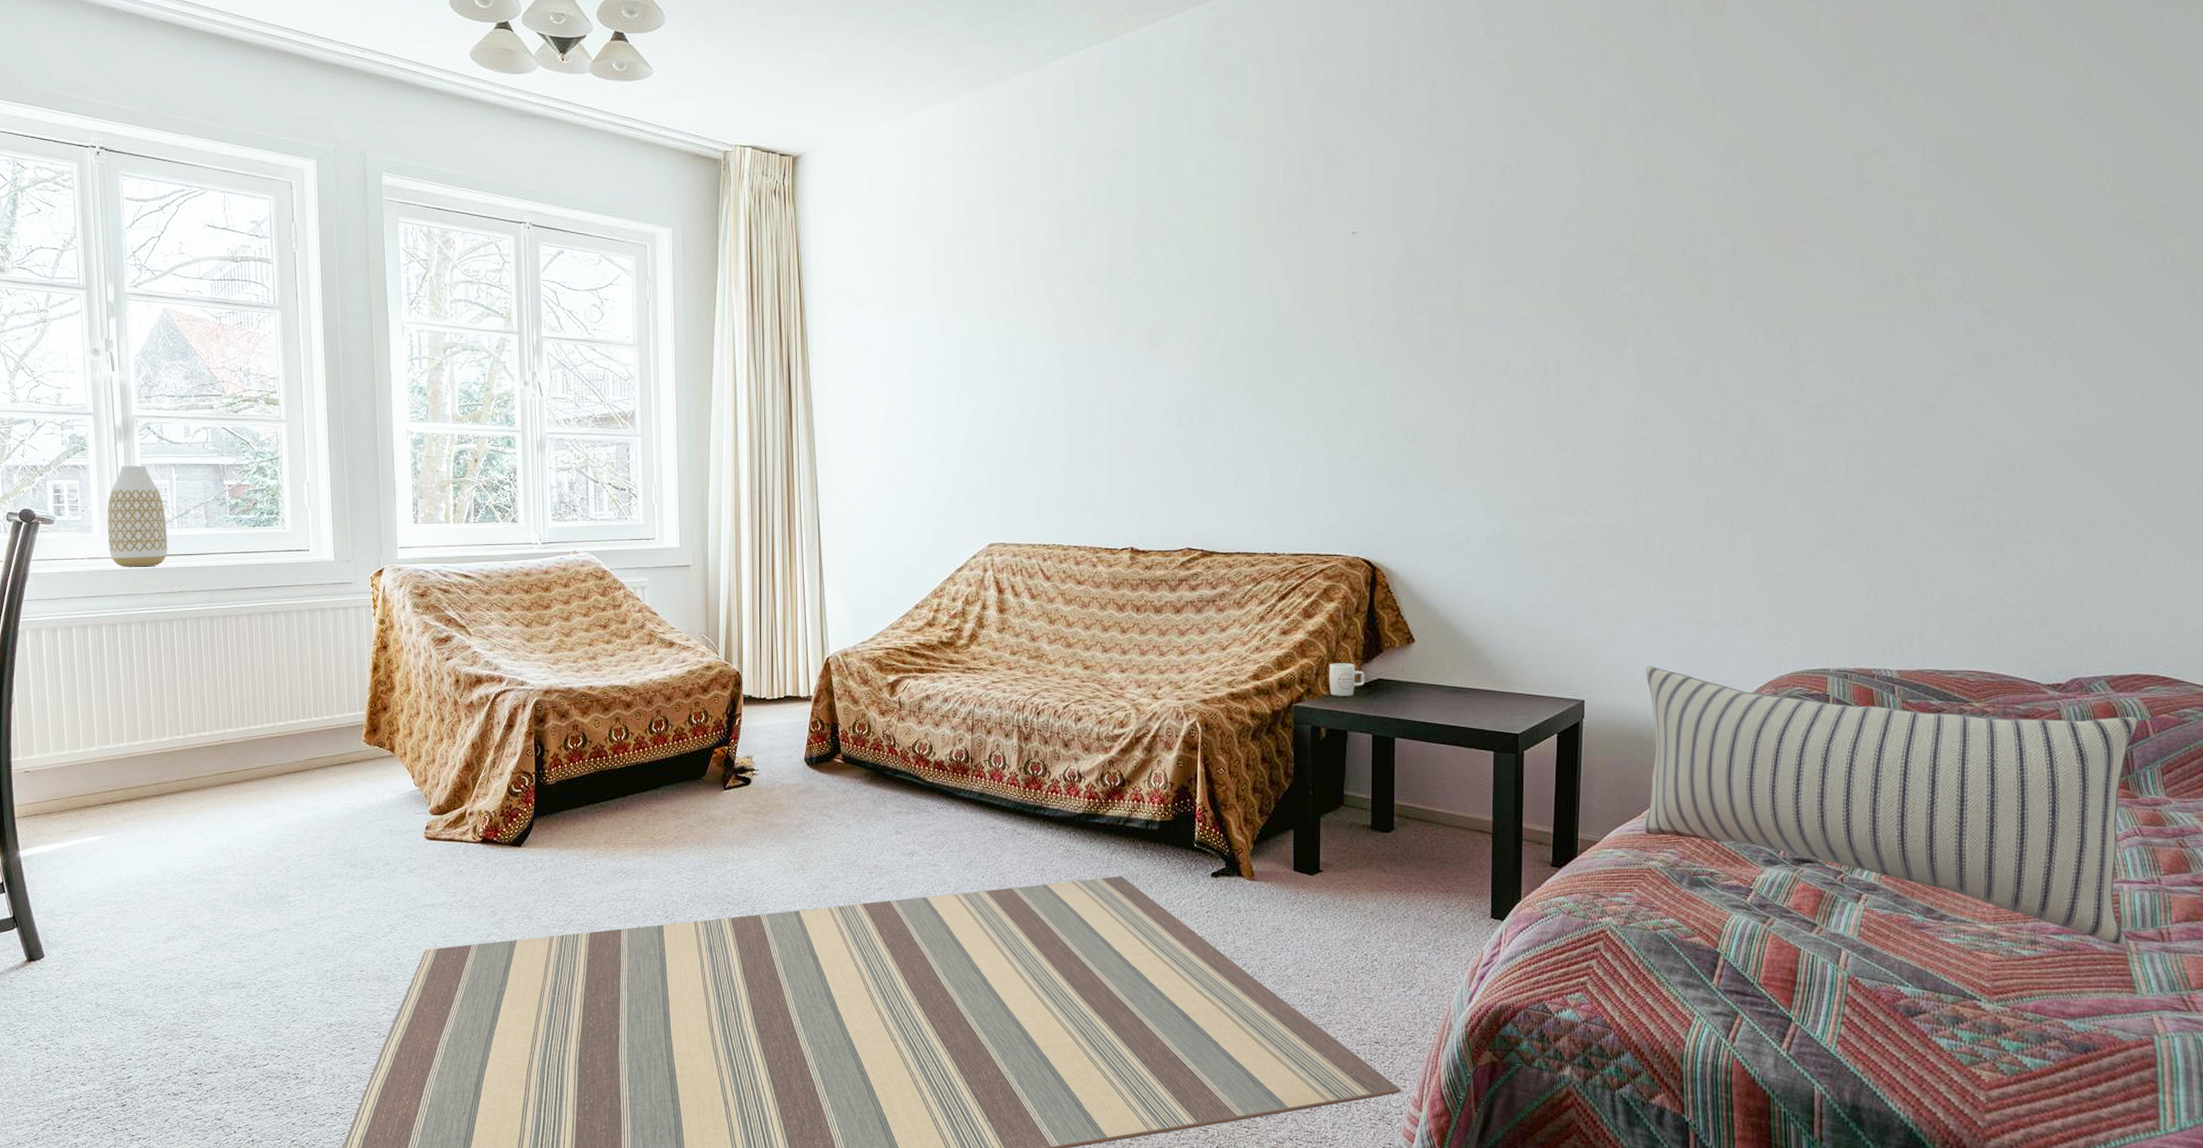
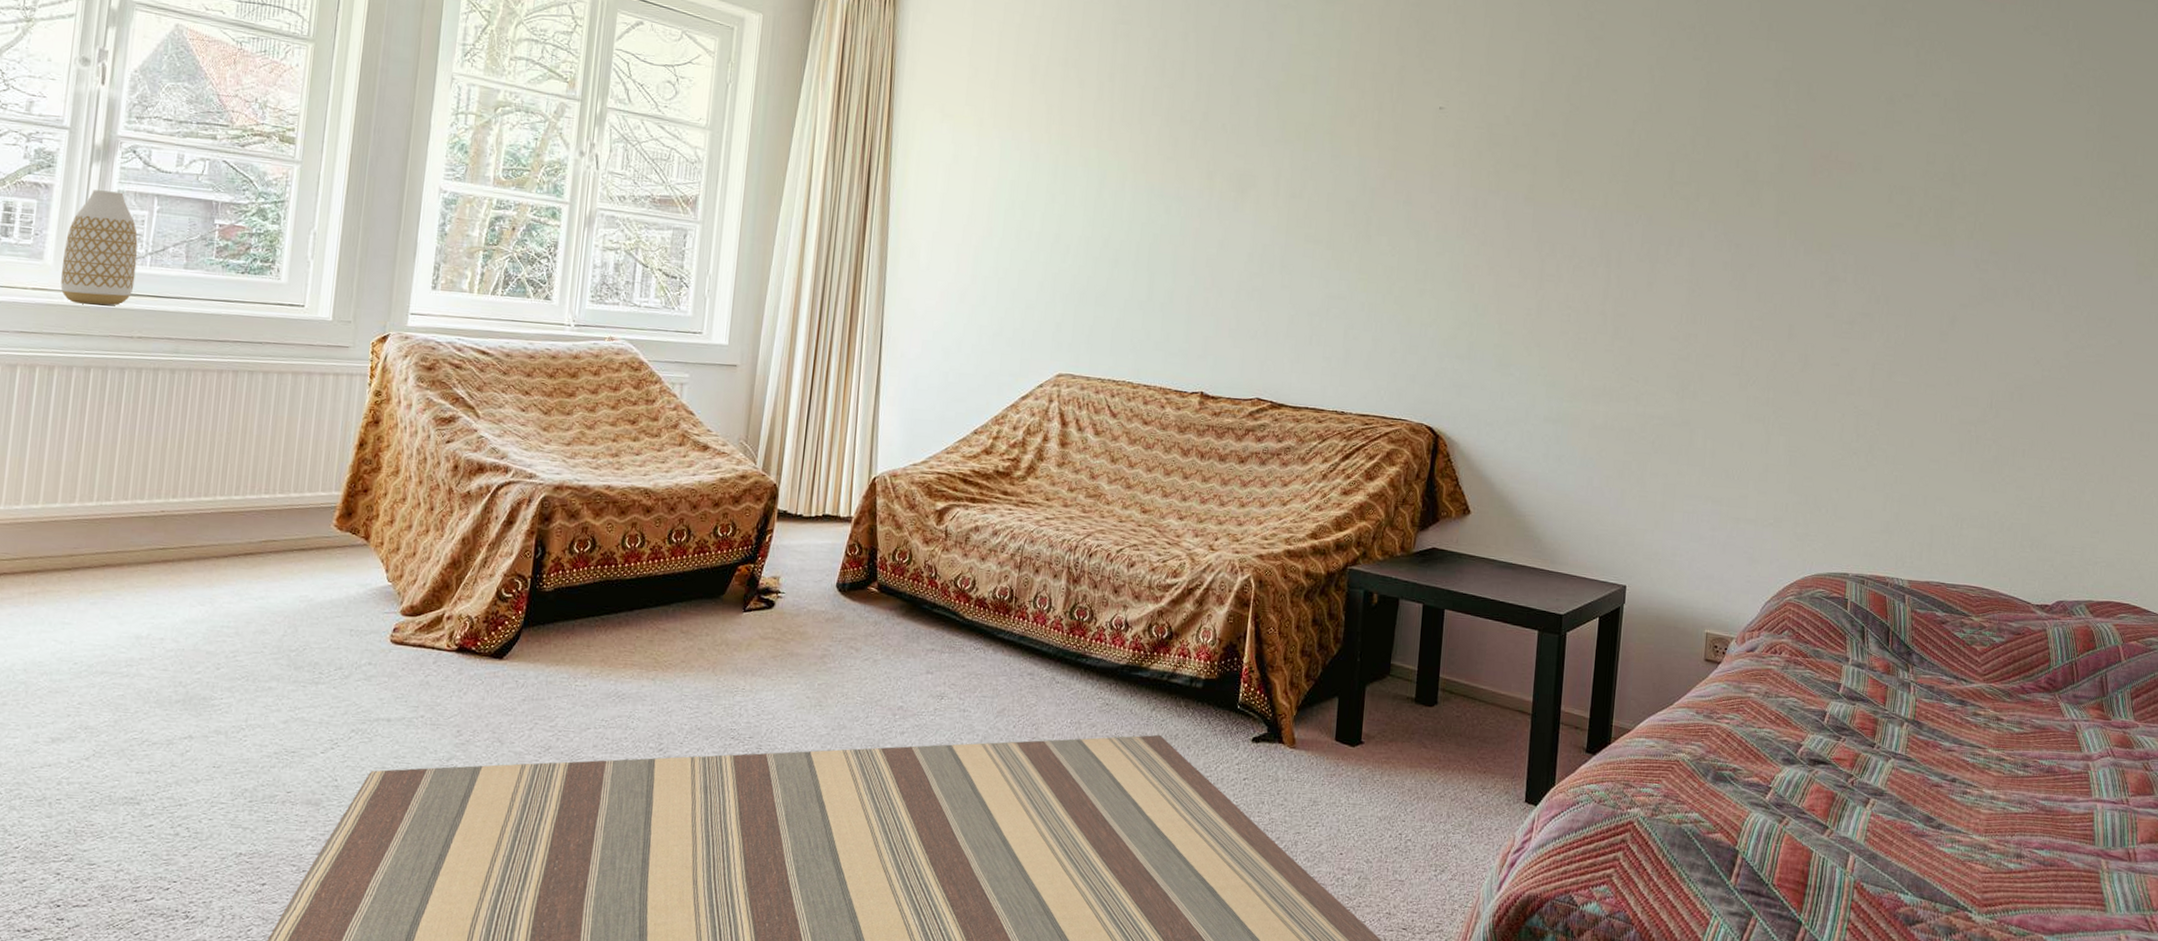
mug: present [1328,663,1365,696] -> none [1384,528,1420,564]
pillow: present [1644,665,2138,945] -> none [1674,556,2112,863]

